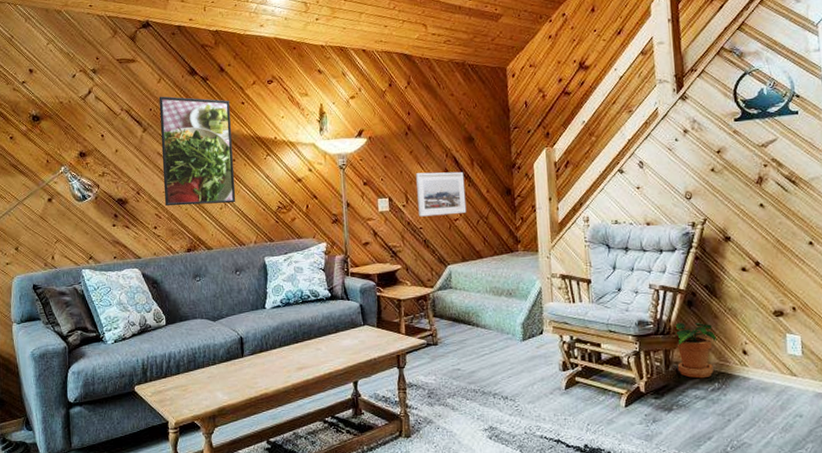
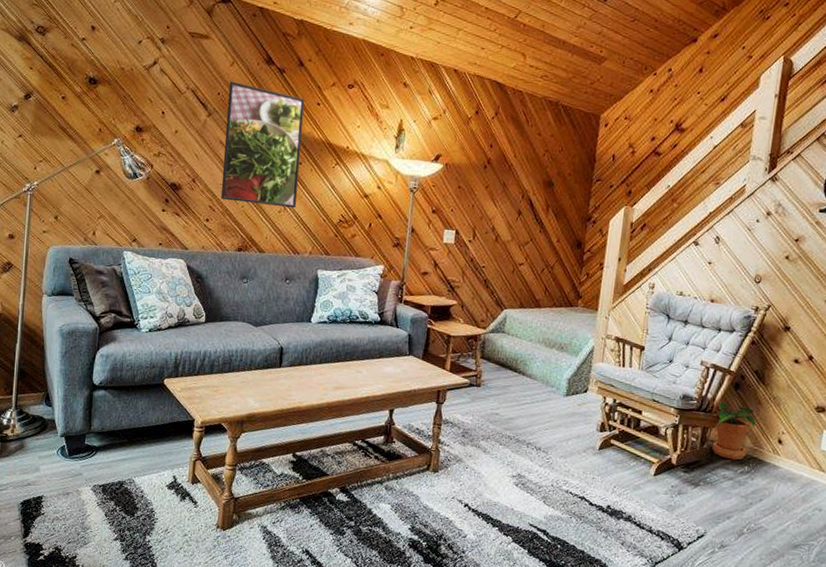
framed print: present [415,171,467,217] -> none [484,210,537,260]

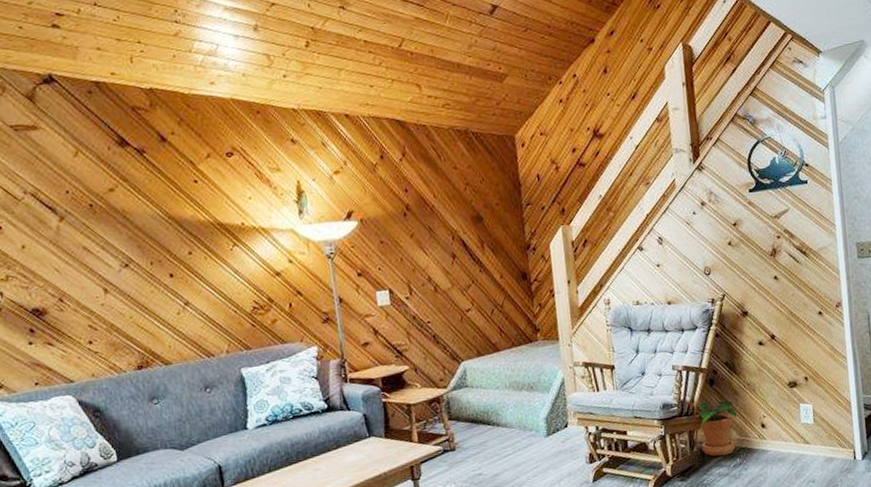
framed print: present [220,81,304,209] -> none [77,174,198,315]

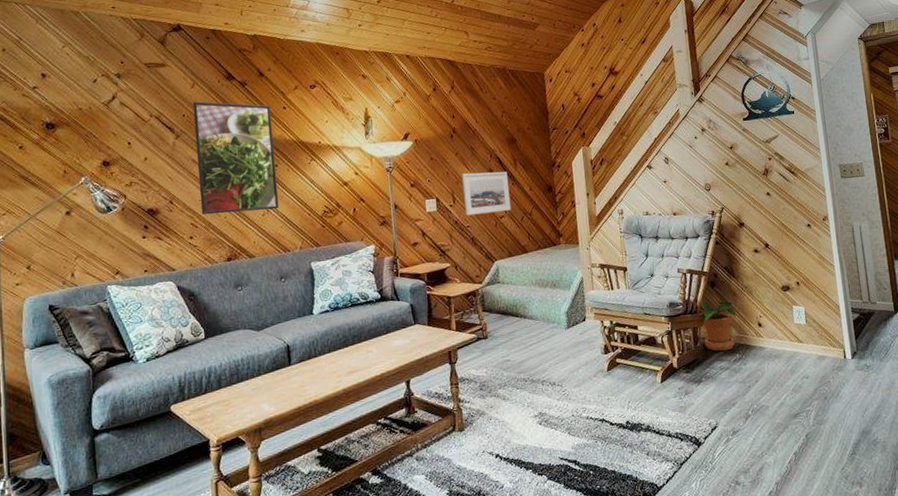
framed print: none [77,174,198,315] -> present [192,101,280,215]
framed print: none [418,256,480,310] -> present [461,171,512,216]

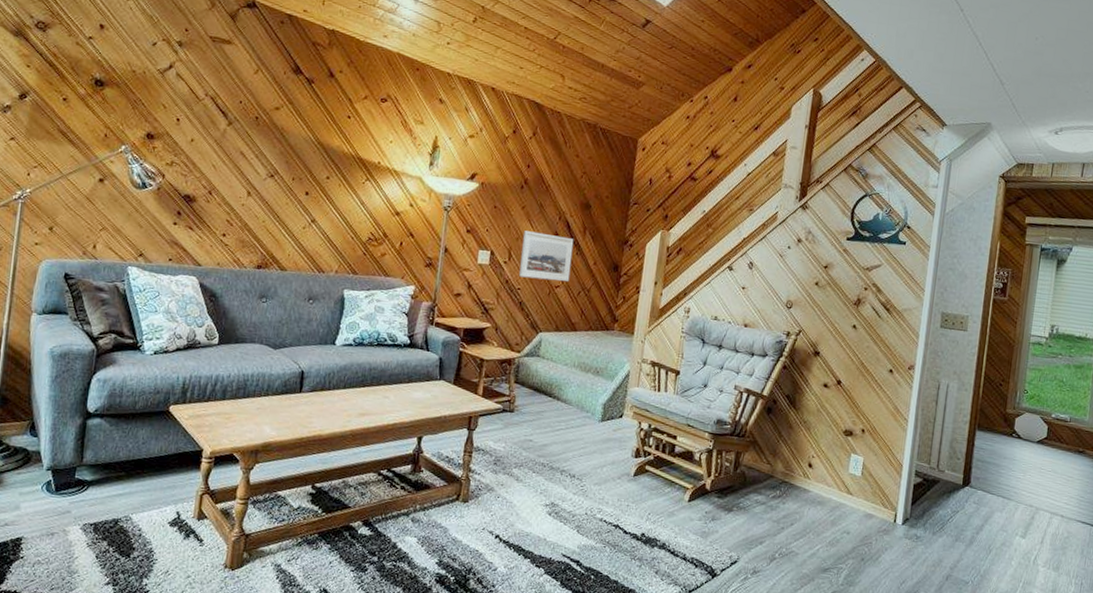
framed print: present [192,101,280,215] -> none [239,89,334,225]
potted plant: present [700,300,736,351] -> none [746,427,787,485]

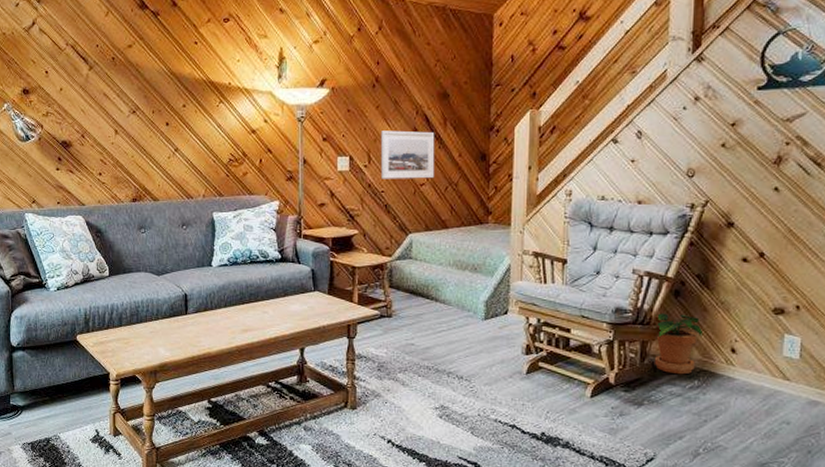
potted plant: none [746,427,787,485] -> present [655,313,702,375]

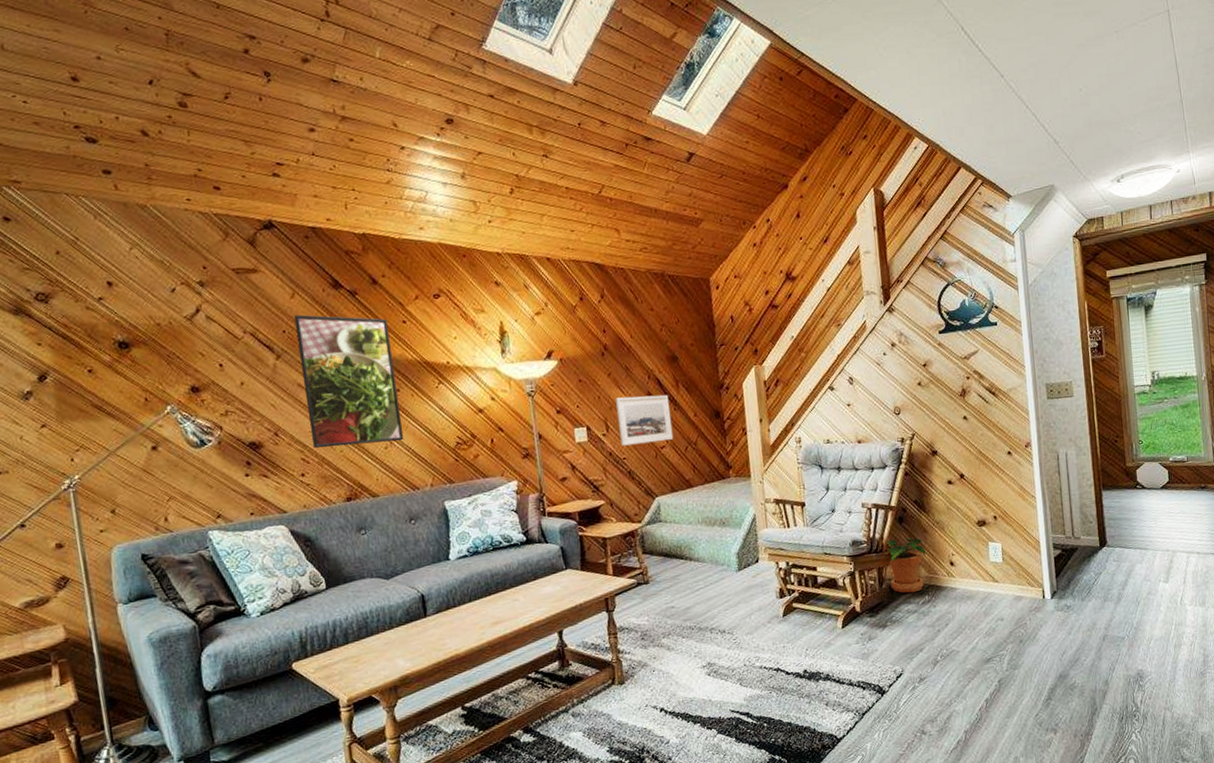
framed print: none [106,31,185,153] -> present [293,314,405,449]

